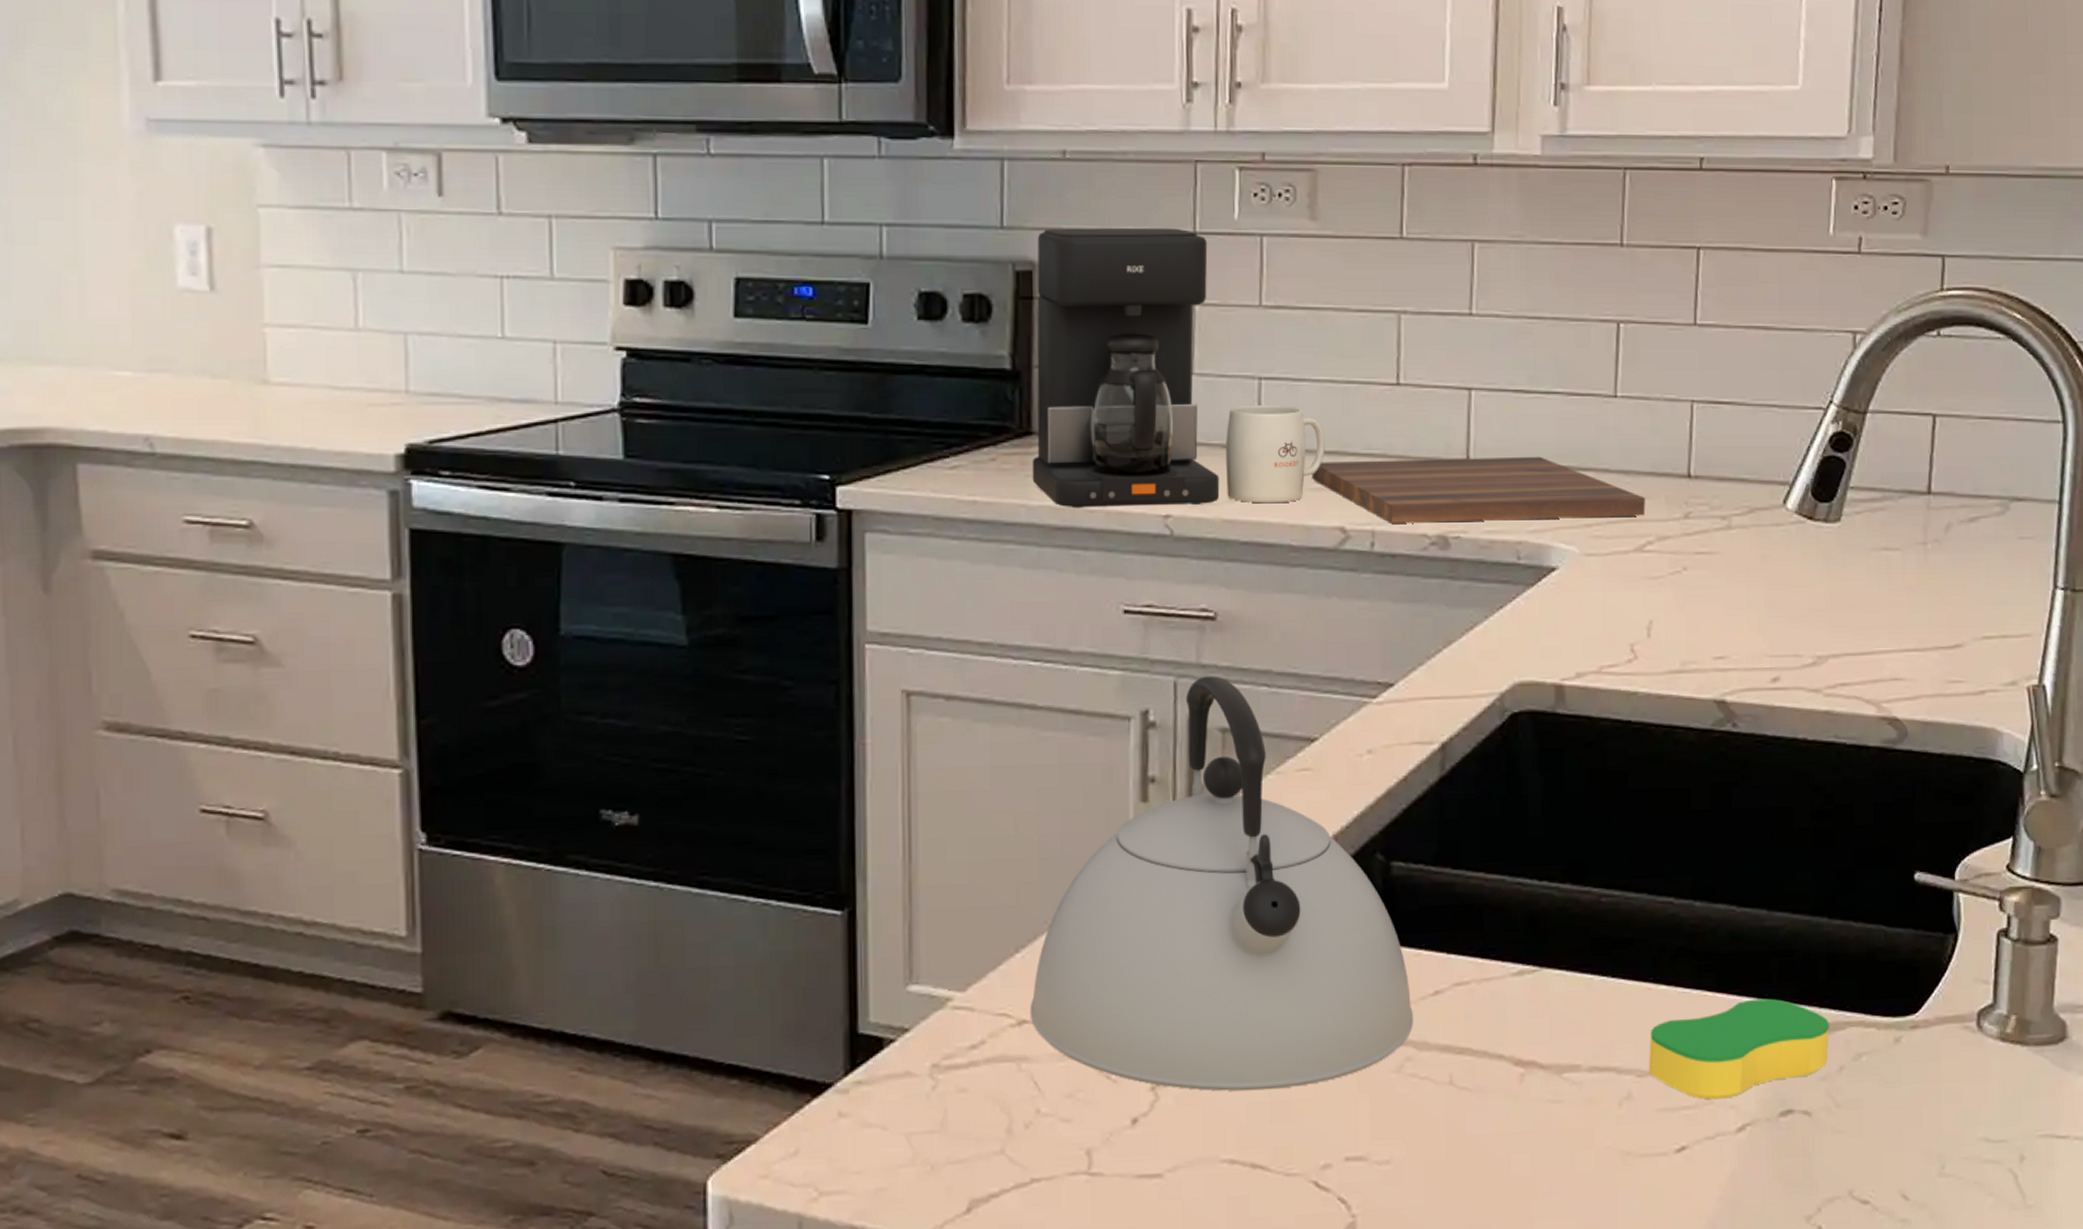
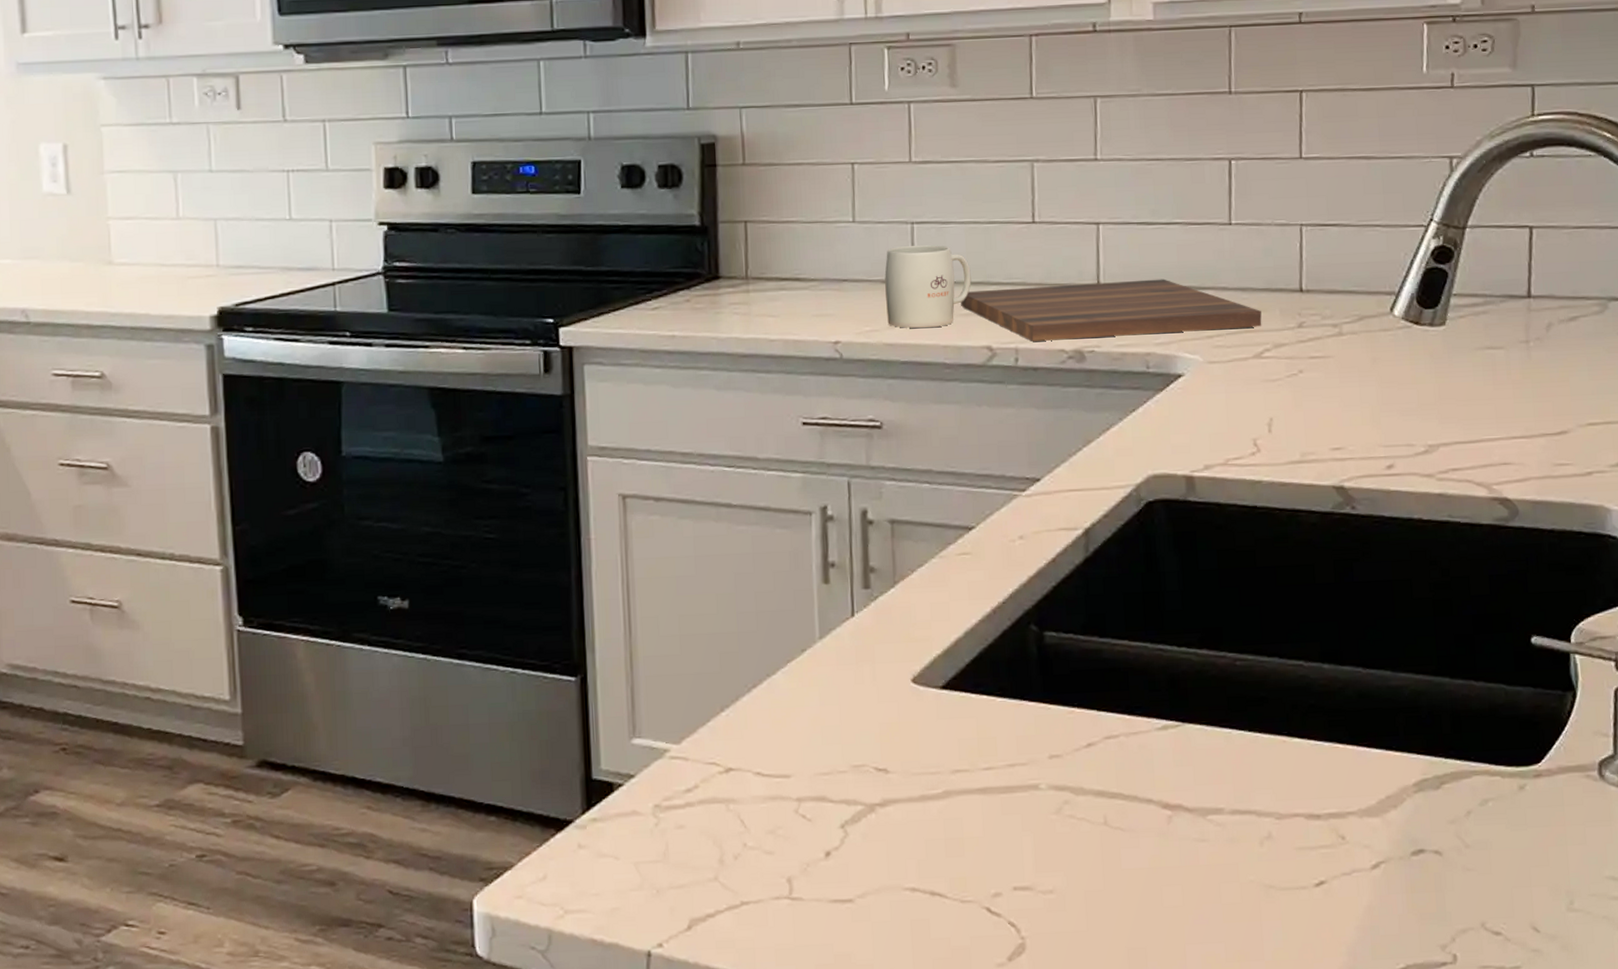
kettle: present [1030,676,1414,1091] -> none [735,475,1070,829]
coffee maker: present [1032,227,1220,509] -> none [718,100,881,339]
sponge: present [1649,998,1829,1100] -> none [1286,750,1456,840]

